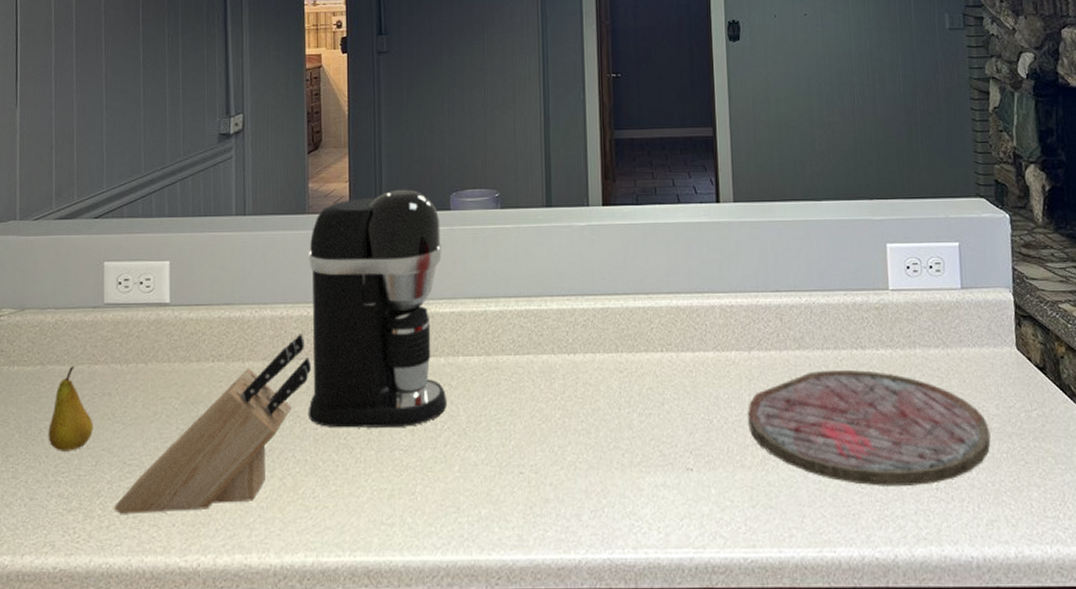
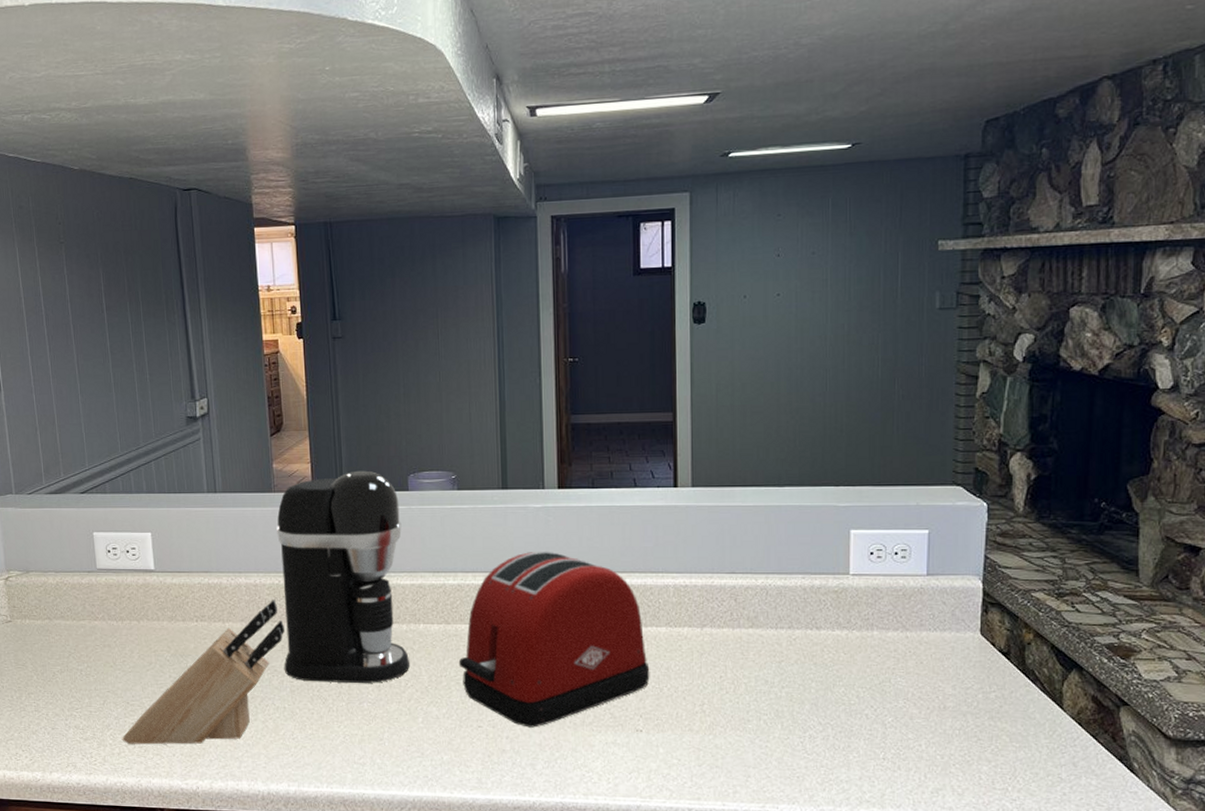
fruit: present [48,366,93,451] -> none [60,621,99,692]
toaster: none [499,272,699,471] -> present [458,551,650,728]
cutting board: present [748,369,991,486] -> none [698,647,944,755]

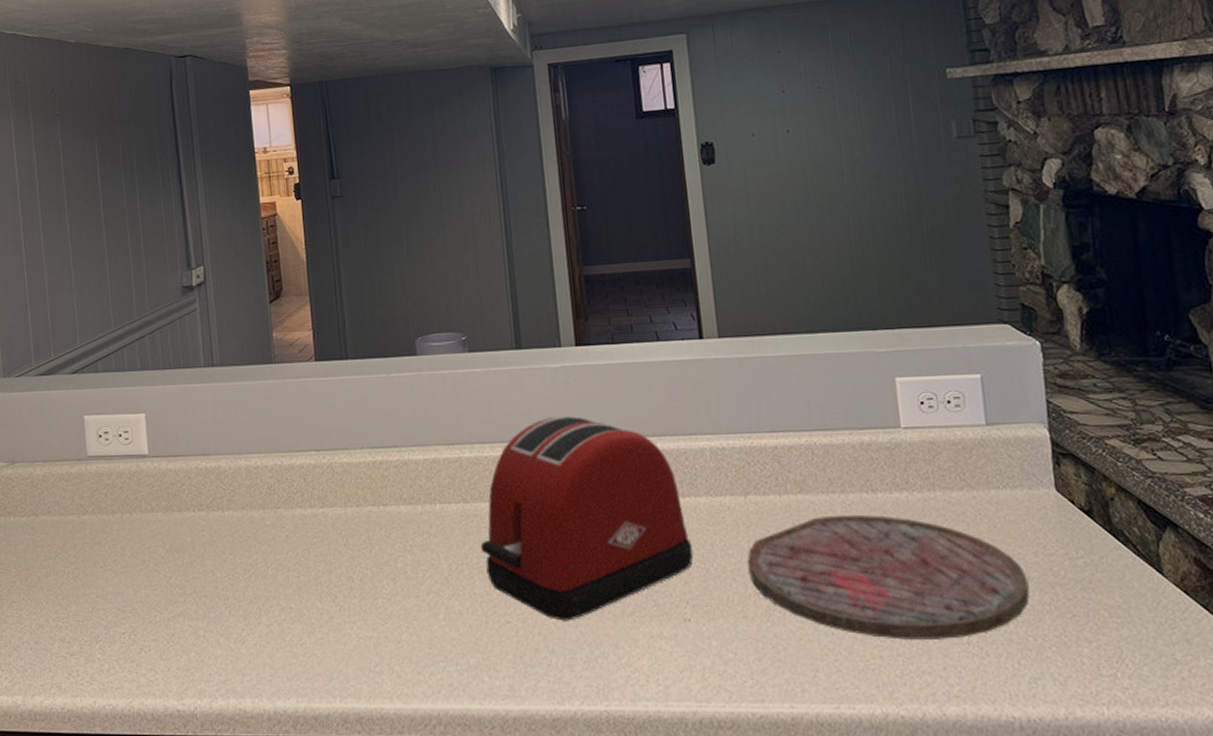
knife block: present [122,600,285,745] -> none [112,483,290,658]
coffee maker: present [277,470,411,683] -> none [278,335,428,576]
cutting board: none [698,647,944,755] -> present [747,514,1030,640]

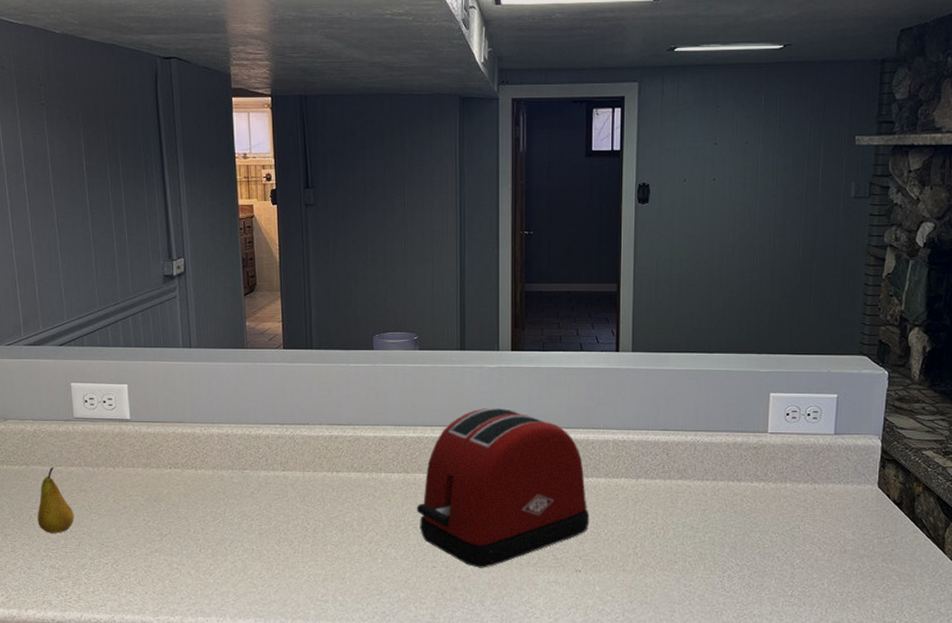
fruit: none [46,516,87,598] -> present [37,467,74,534]
cutting board: present [747,514,1030,640] -> none [632,497,844,592]

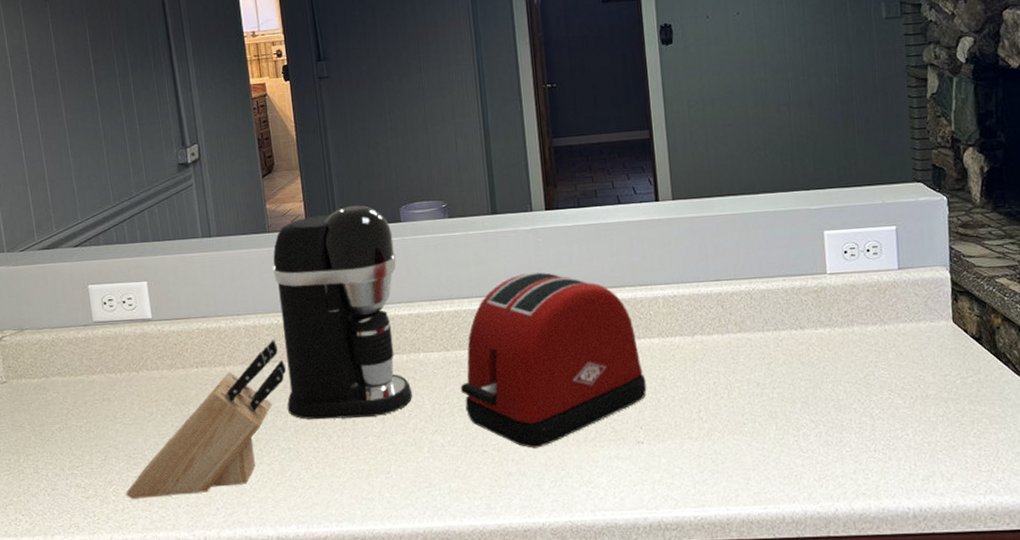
fruit: present [37,467,74,534] -> none [59,377,99,449]
knife block: none [97,449,255,583] -> present [126,340,287,499]
coffee maker: none [249,330,372,527] -> present [273,205,413,420]

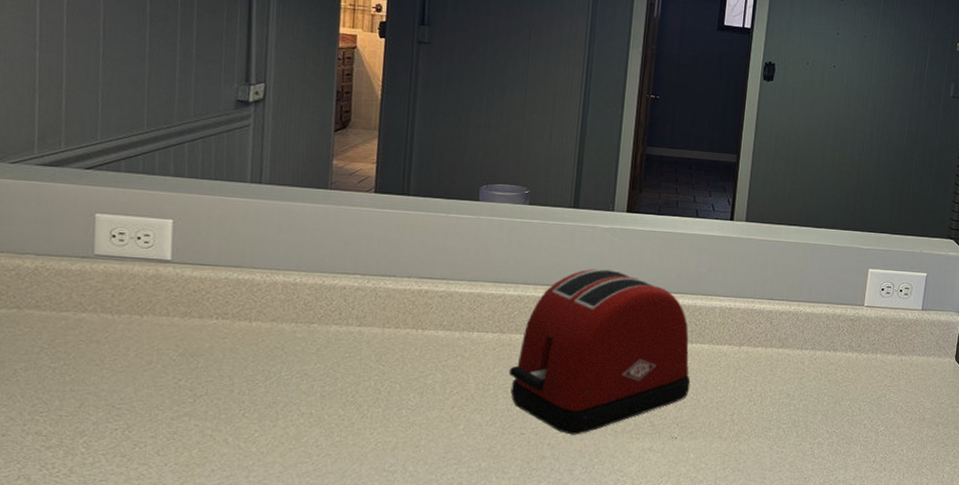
knife block: present [126,340,287,499] -> none [100,300,324,453]
coffee maker: present [273,205,413,420] -> none [316,176,468,390]

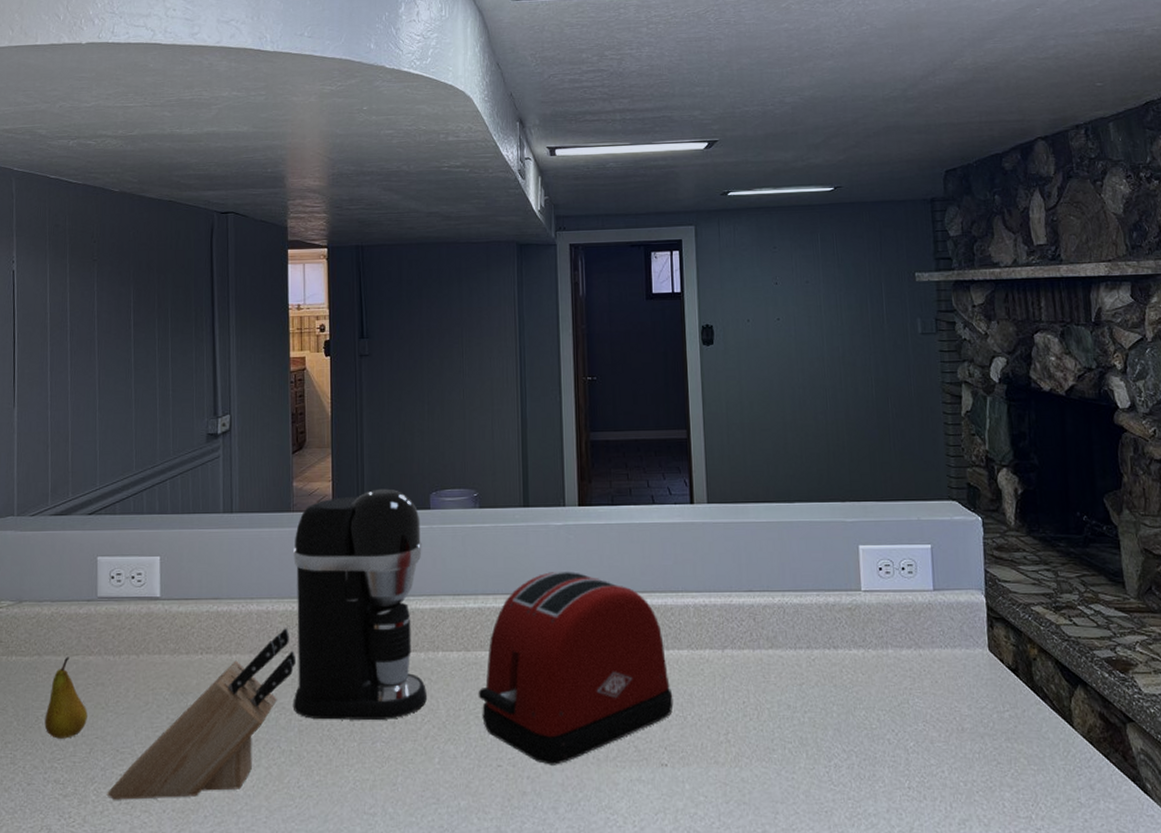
fruit: none [24,312,78,393] -> present [44,657,88,739]
knife block: none [100,300,324,453] -> present [107,628,297,800]
coffee maker: none [316,176,468,390] -> present [292,488,428,720]

